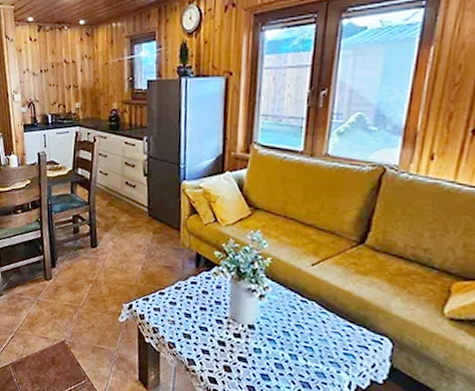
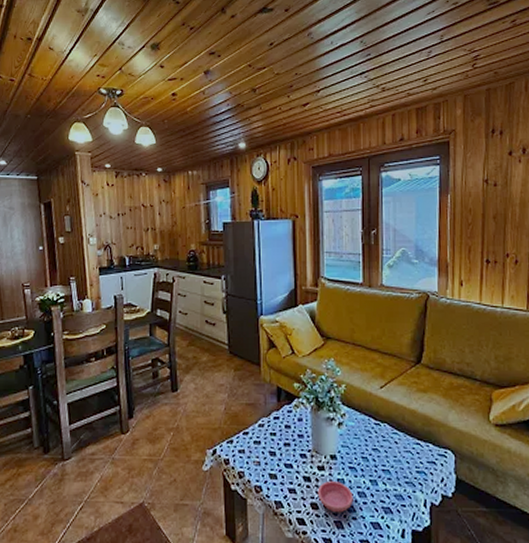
saucer: none [231,348,270,379] -> present [317,481,354,513]

